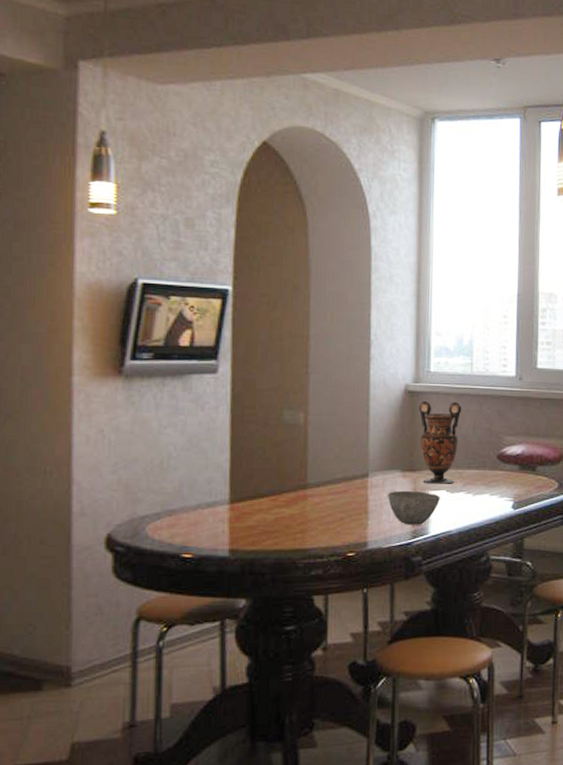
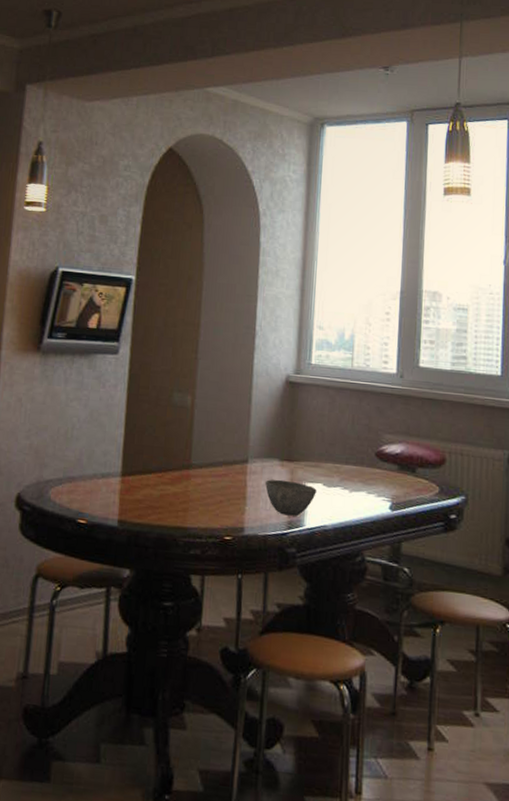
vase: present [418,400,462,484] -> none [298,392,341,478]

